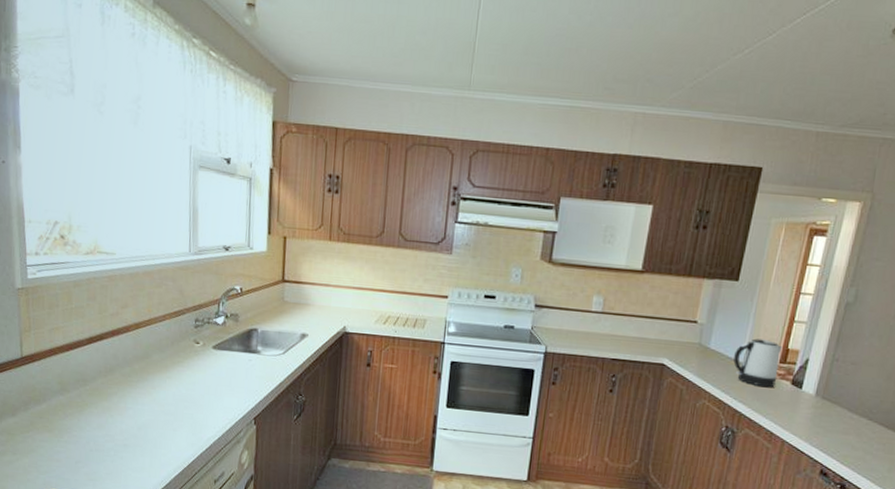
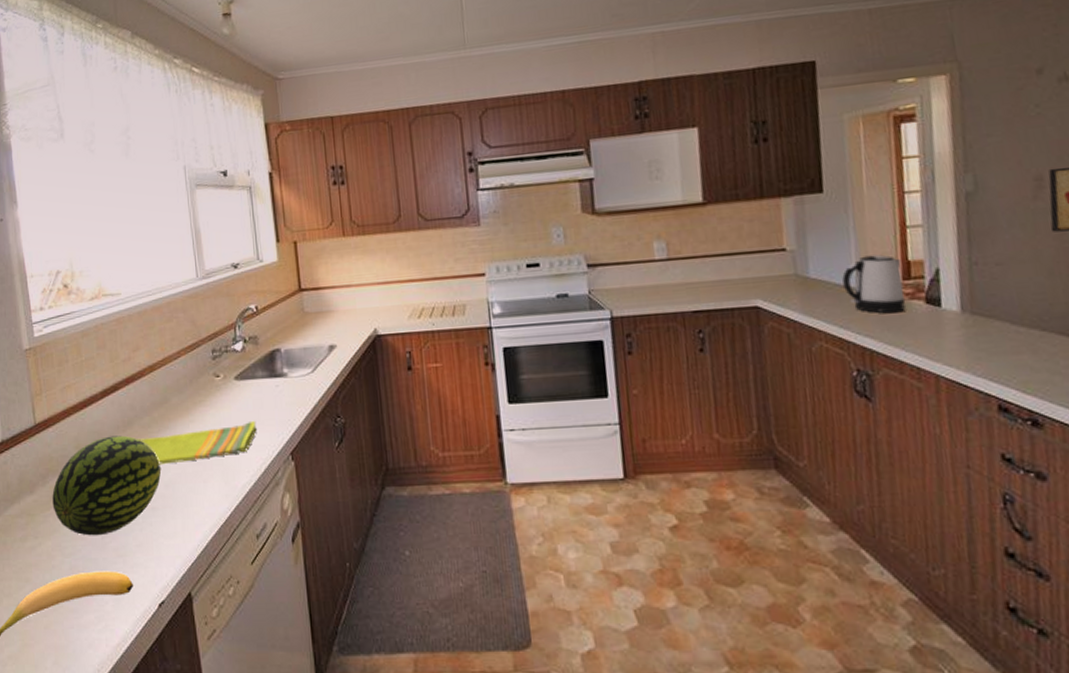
fruit: none [32,378,136,461] -> present [52,435,161,536]
dish towel: none [118,385,227,412] -> present [138,420,257,465]

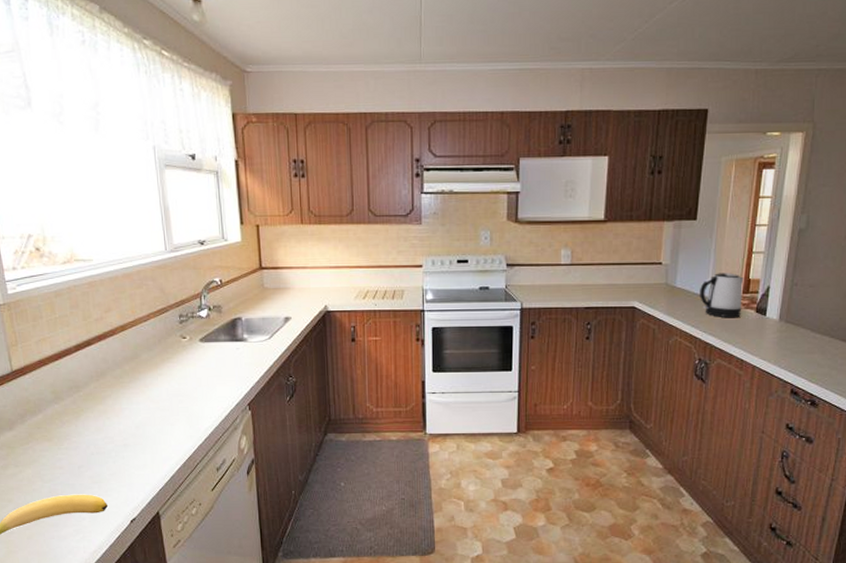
fruit: present [52,435,161,536] -> none [31,384,132,466]
dish towel: present [138,420,257,465] -> none [111,376,219,410]

